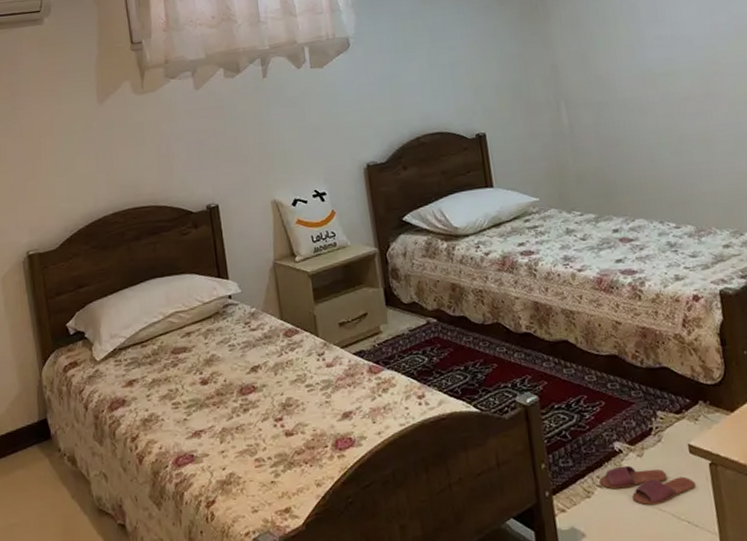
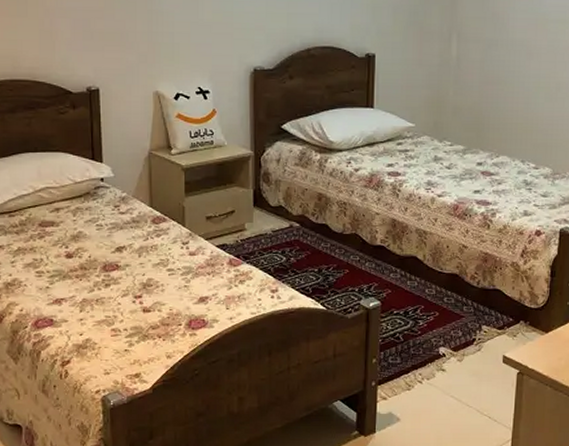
slippers: present [599,465,696,505] -> none [421,367,502,400]

